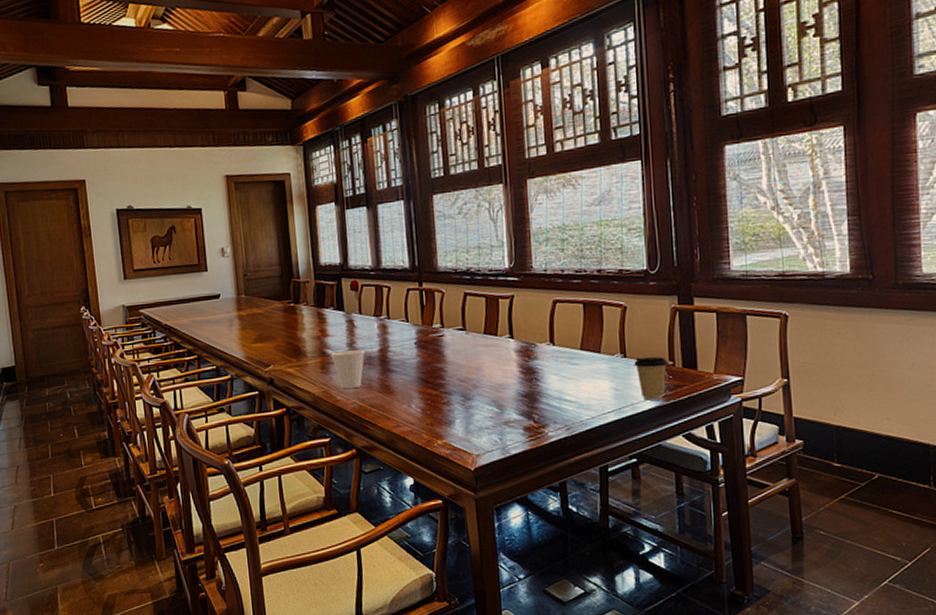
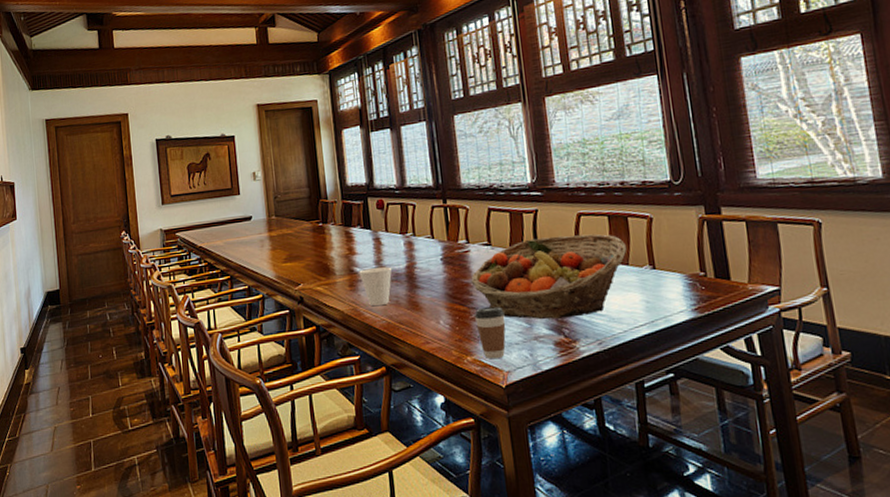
fruit basket: none [444,321,600,405] -> present [471,234,627,320]
coffee cup: none [447,392,477,443] -> present [475,307,506,360]
coffee cup: present [634,356,668,401] -> none [664,267,699,313]

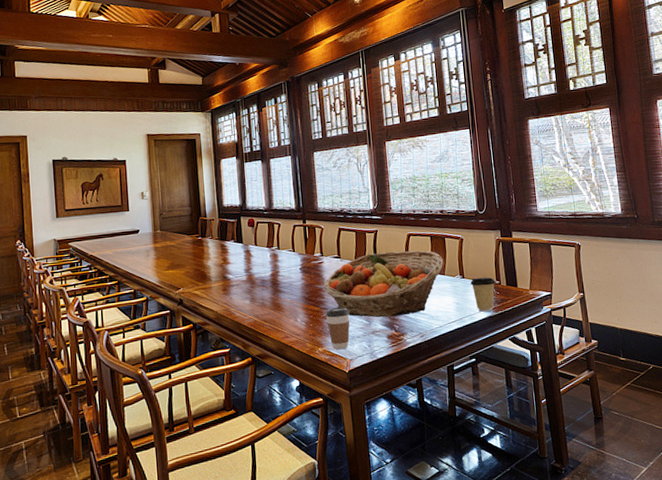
cup: present [359,267,392,307] -> none [231,274,260,308]
coffee cup: none [664,267,699,313] -> present [470,277,496,312]

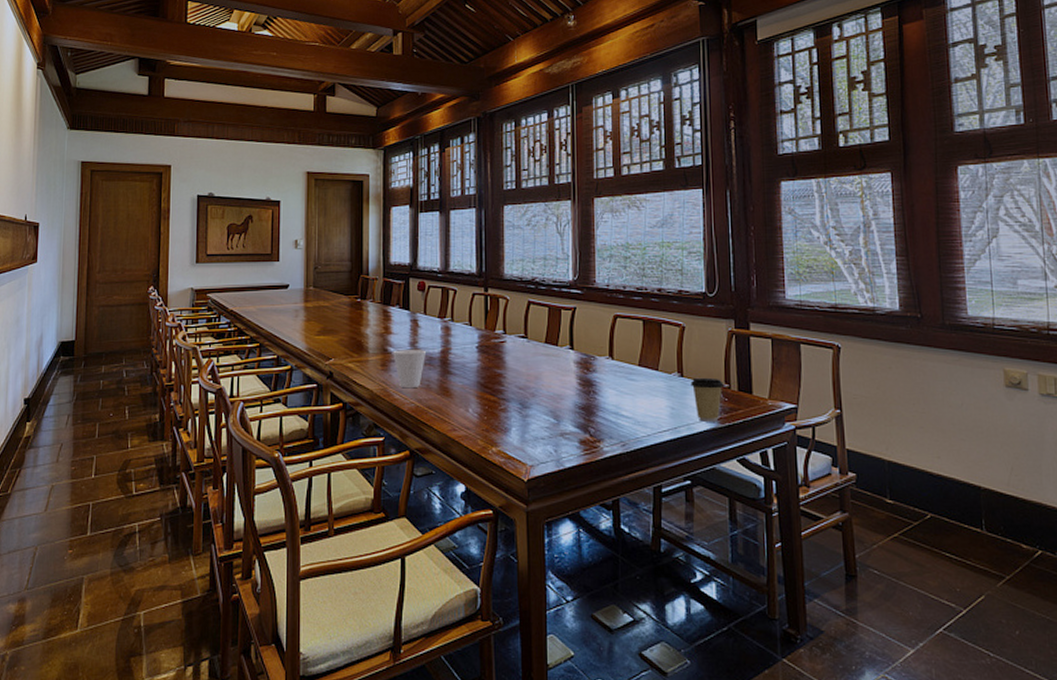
cup: none [231,274,260,308] -> present [393,350,427,389]
fruit basket: present [323,250,444,318] -> none [504,335,658,417]
coffee cup: present [326,307,350,350] -> none [504,400,534,452]

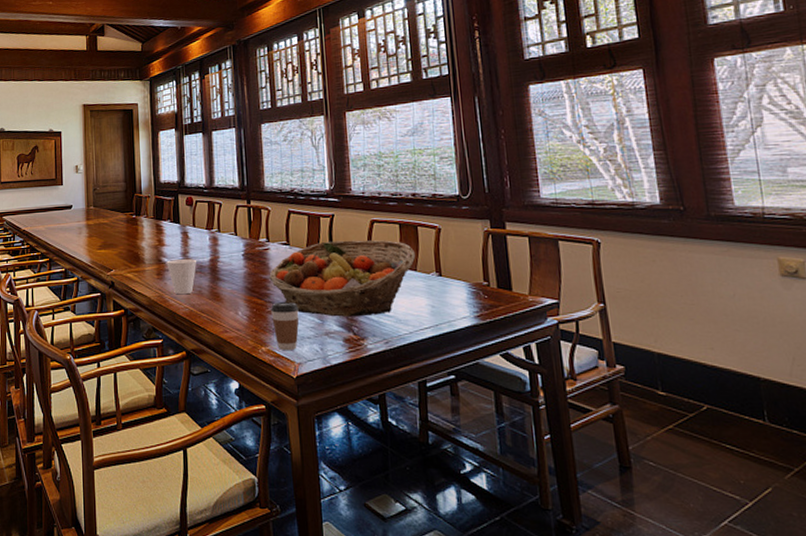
fruit basket: none [504,335,658,417] -> present [269,240,416,317]
coffee cup: none [504,400,534,452] -> present [271,302,299,351]
coffee cup: present [690,377,724,422] -> none [449,276,483,319]

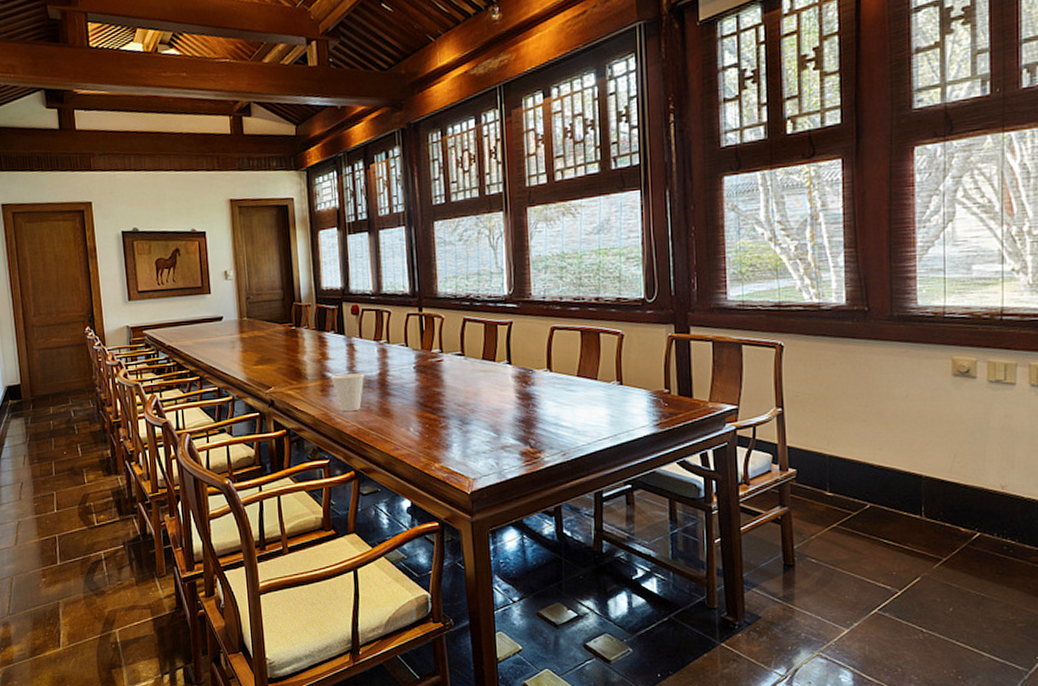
fruit basket: present [269,240,416,317] -> none [443,348,597,430]
coffee cup: present [271,302,299,351] -> none [445,416,474,467]

